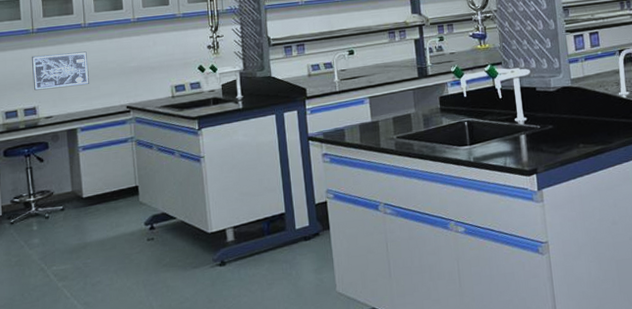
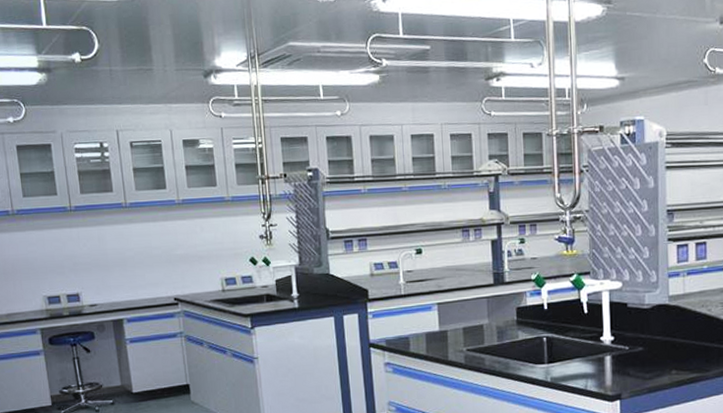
wall art: present [31,51,89,91] -> none [70,234,134,275]

